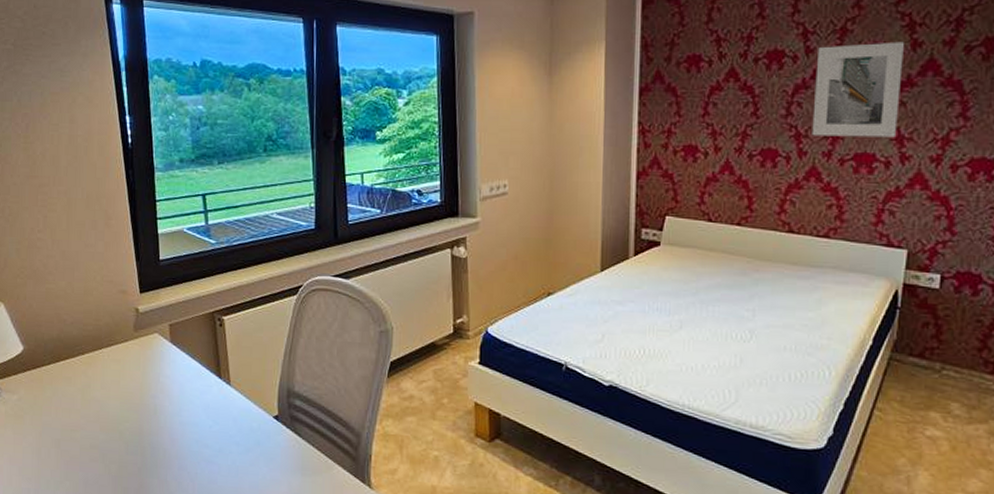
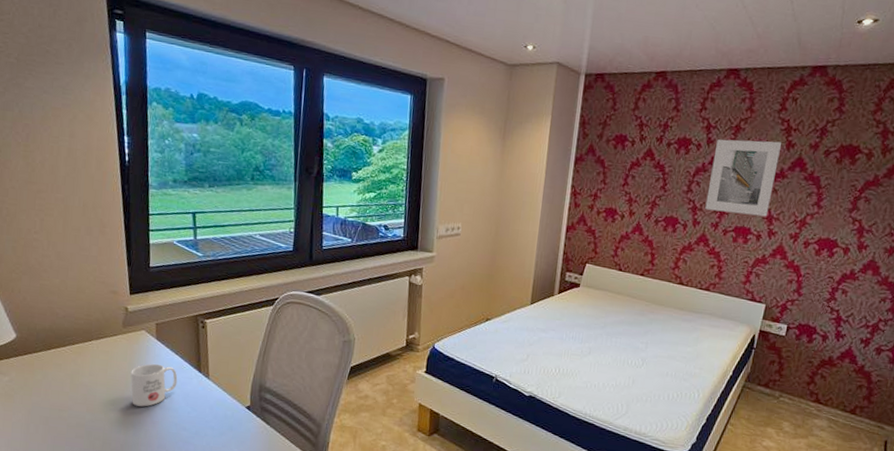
mug: none [145,371,196,422] -> present [130,363,178,407]

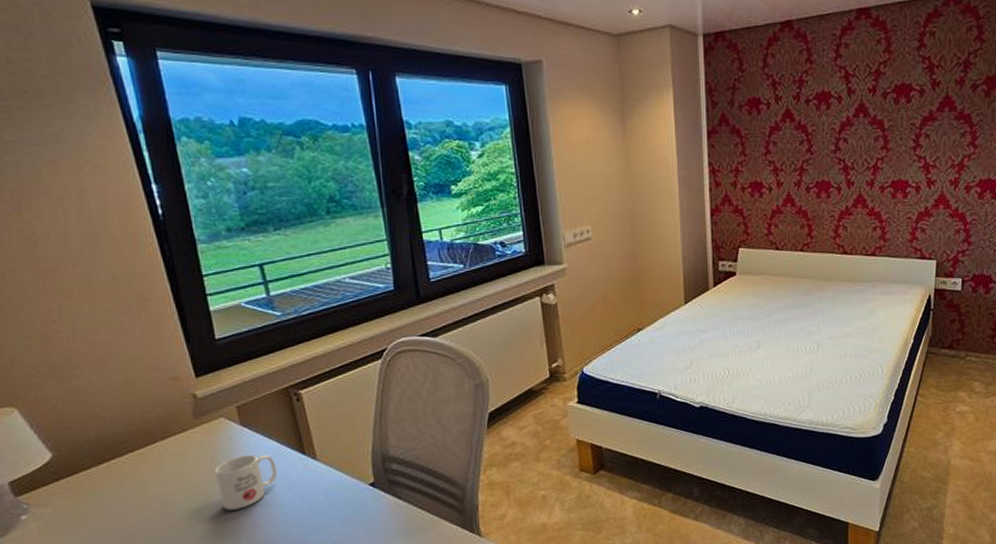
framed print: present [705,139,781,217] -> none [857,82,926,168]

